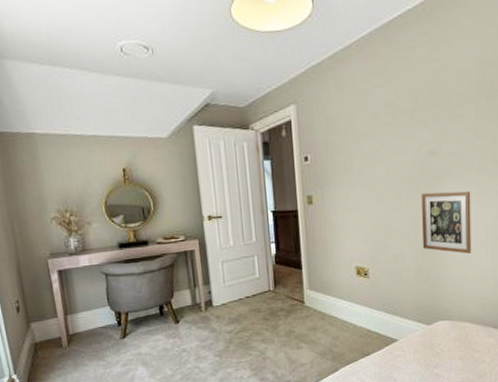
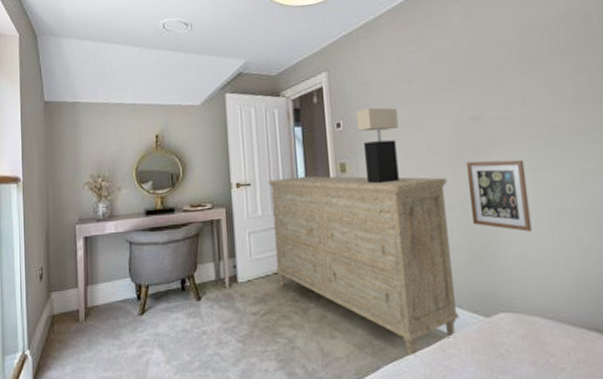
dresser: none [239,207,406,359] -> present [268,175,460,357]
table lamp: none [323,141,363,215] -> present [355,107,399,184]

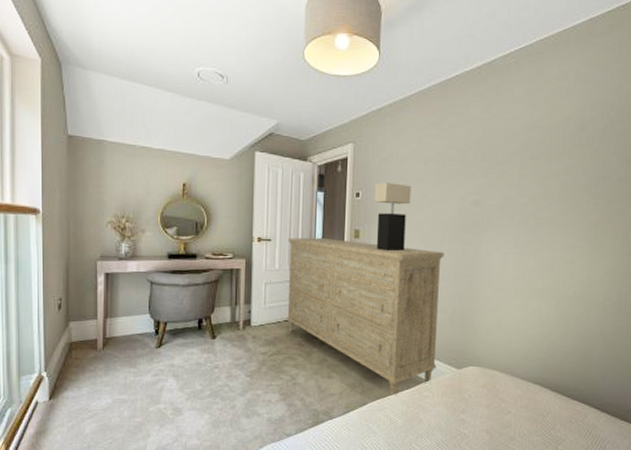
picture frame: present [465,159,532,232] -> none [460,240,510,303]

